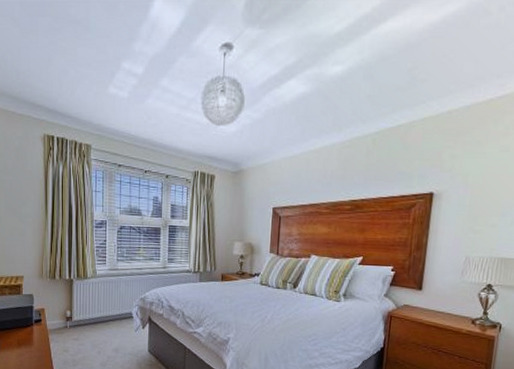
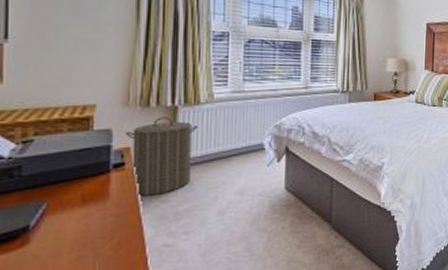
laundry hamper: none [41,287,87,345] -> present [125,117,198,196]

